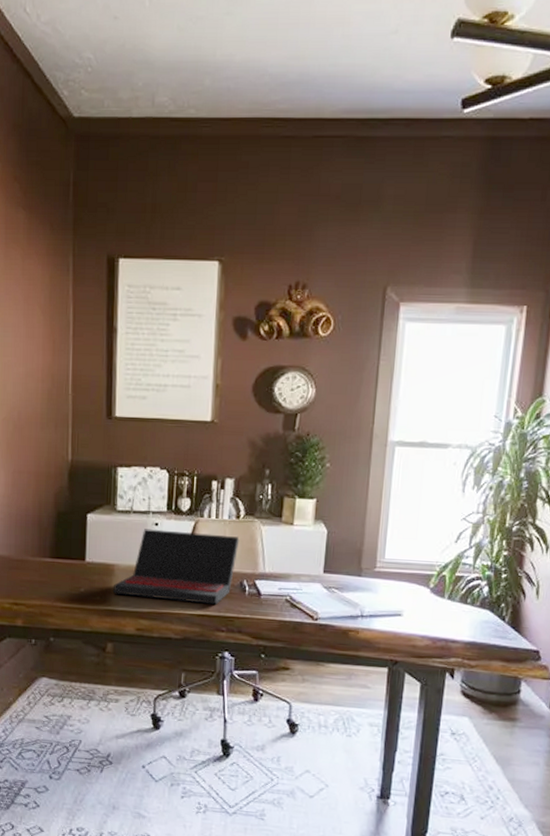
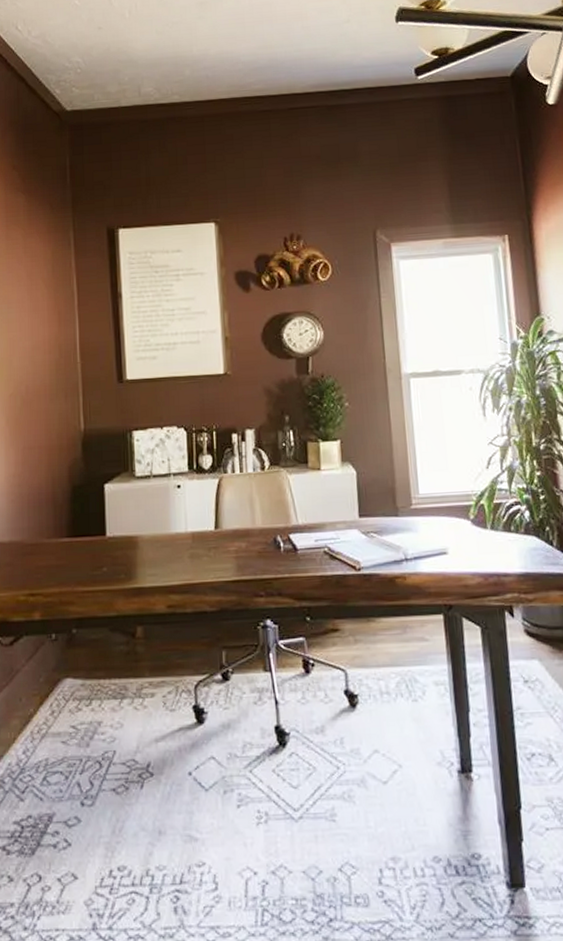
laptop: present [112,529,240,605] -> none [138,489,268,569]

